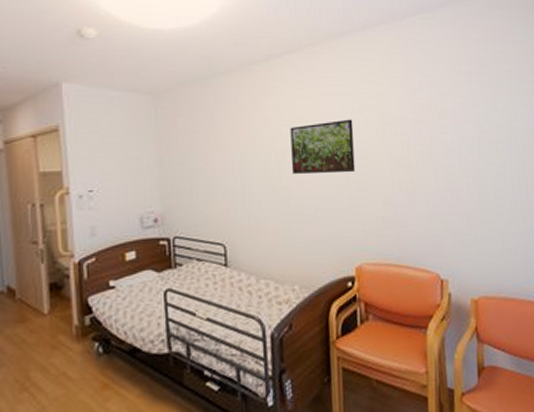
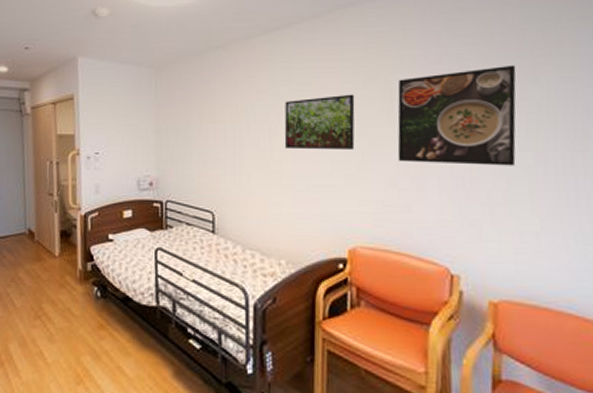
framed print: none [389,91,484,181] -> present [397,65,516,166]

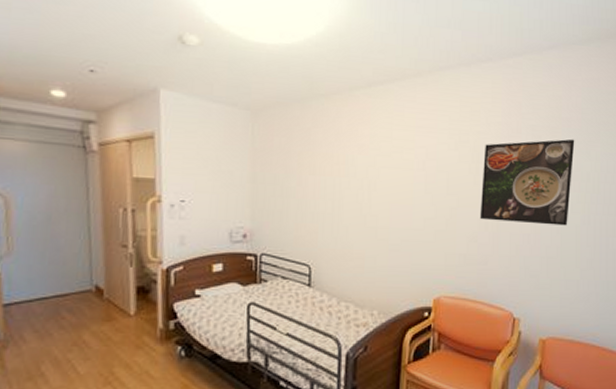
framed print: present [285,94,355,151] -> none [383,154,447,208]

